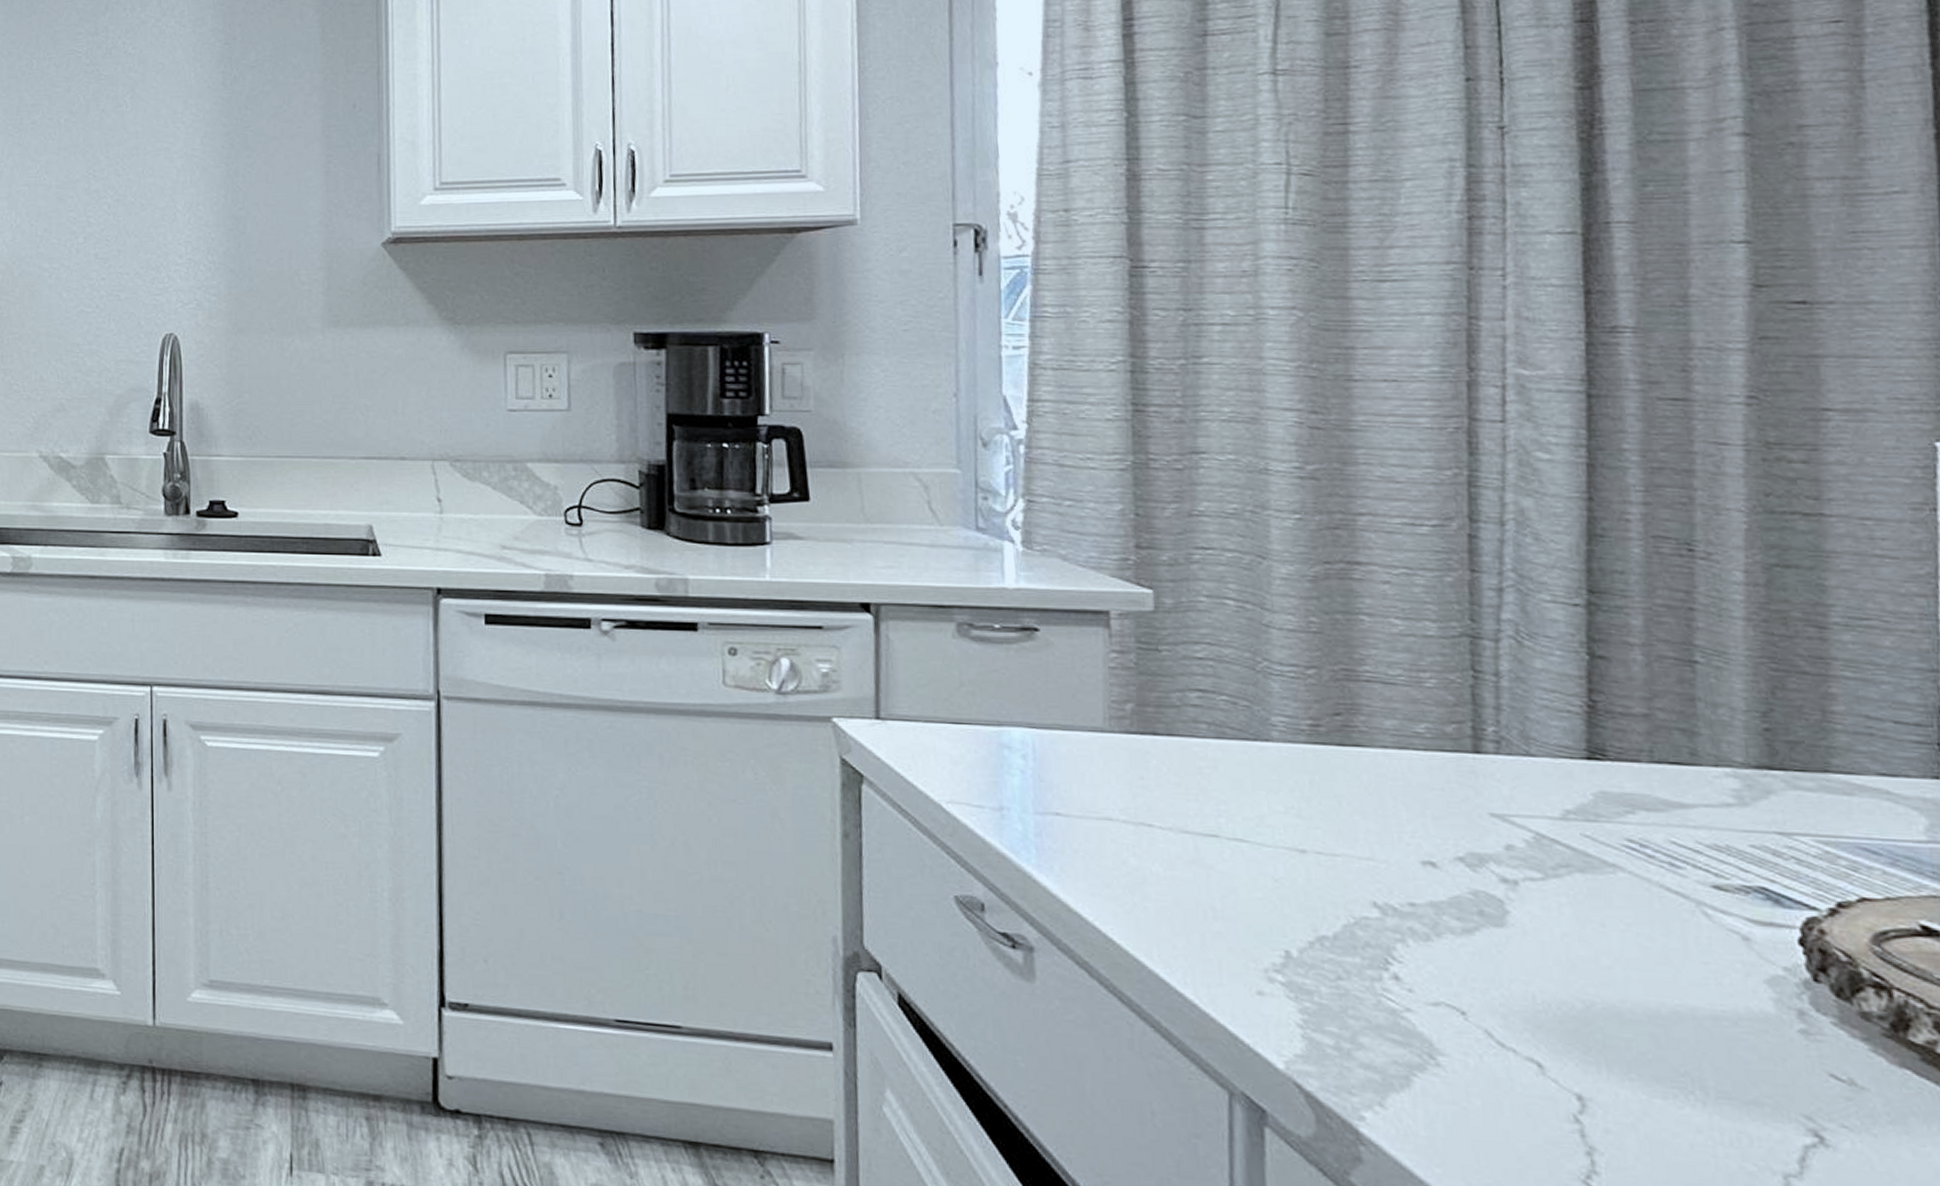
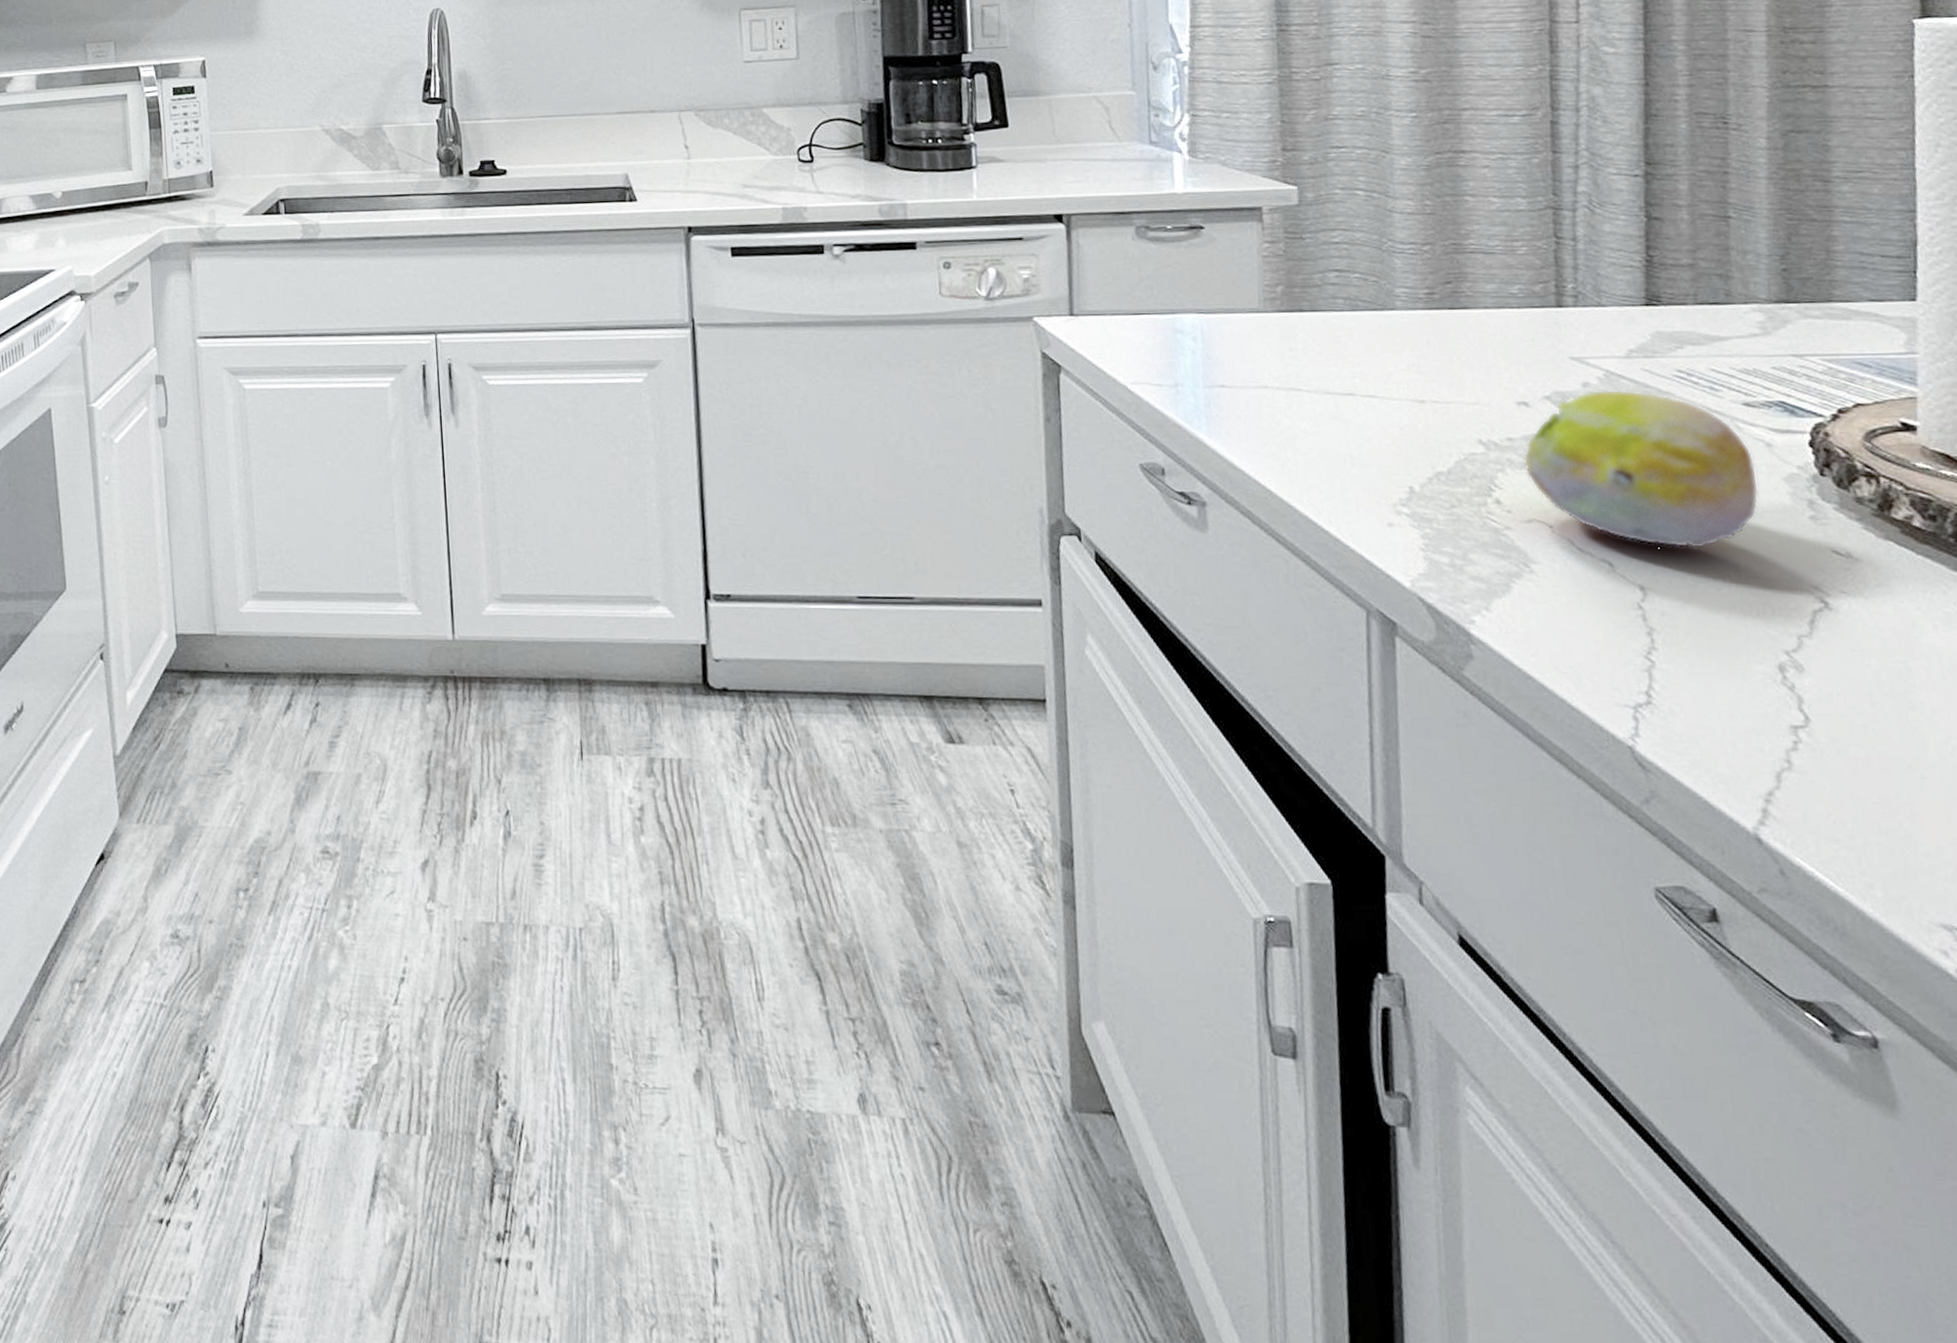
fruit: none [1429,855,1733,1057] -> present [1523,389,1759,549]

